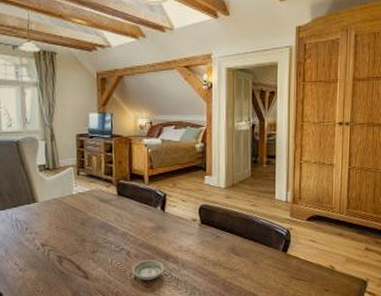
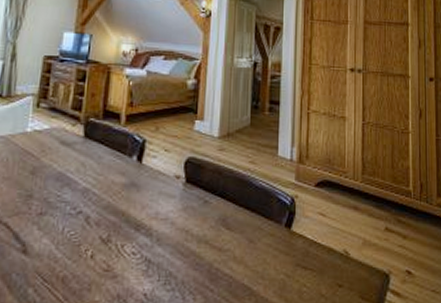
saucer: present [131,260,165,280] -> none [88,230,133,260]

